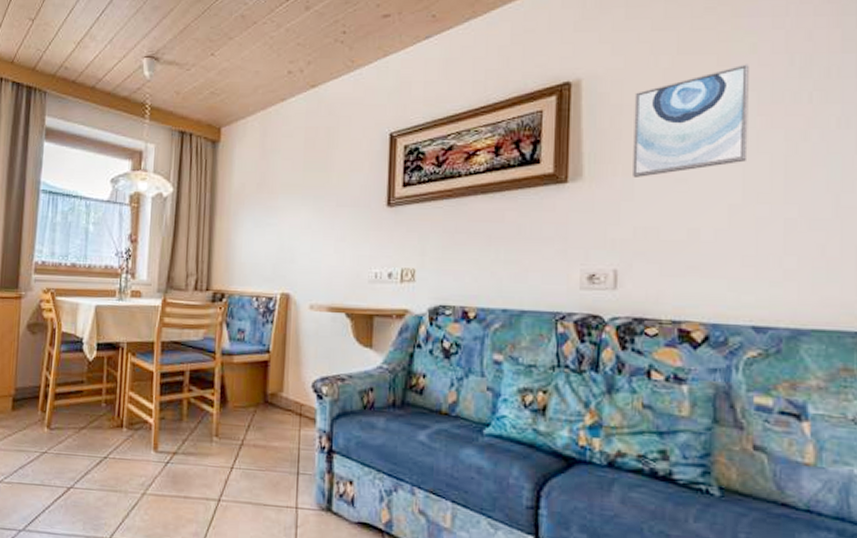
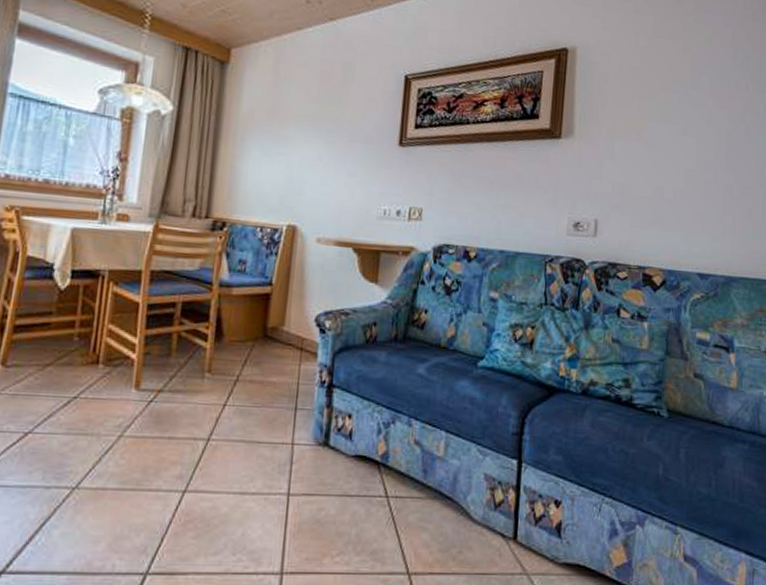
wall art: present [633,64,749,177] -> none [614,52,705,140]

